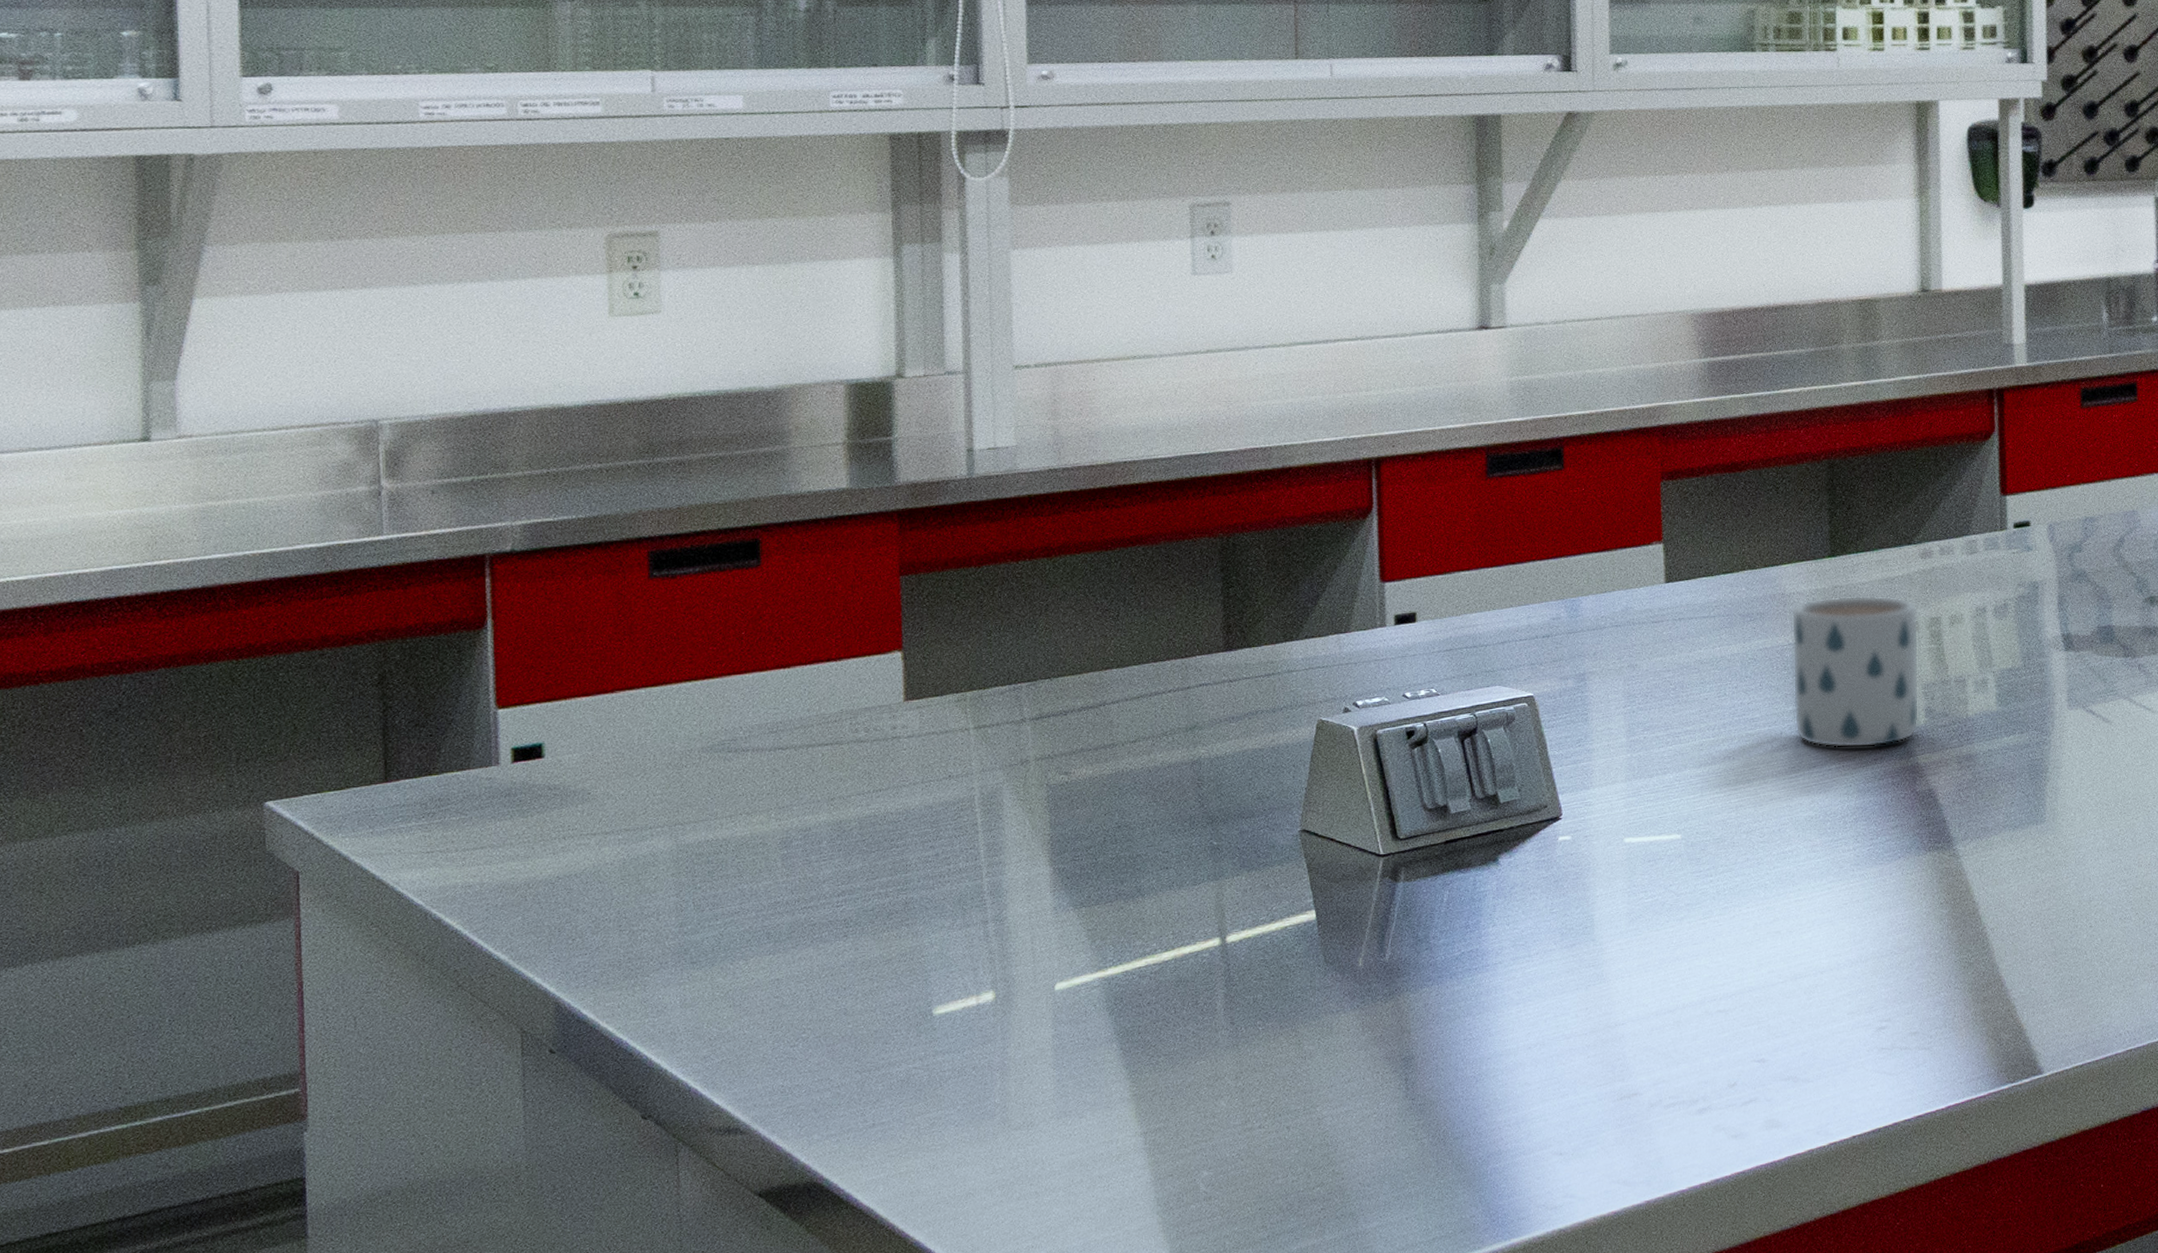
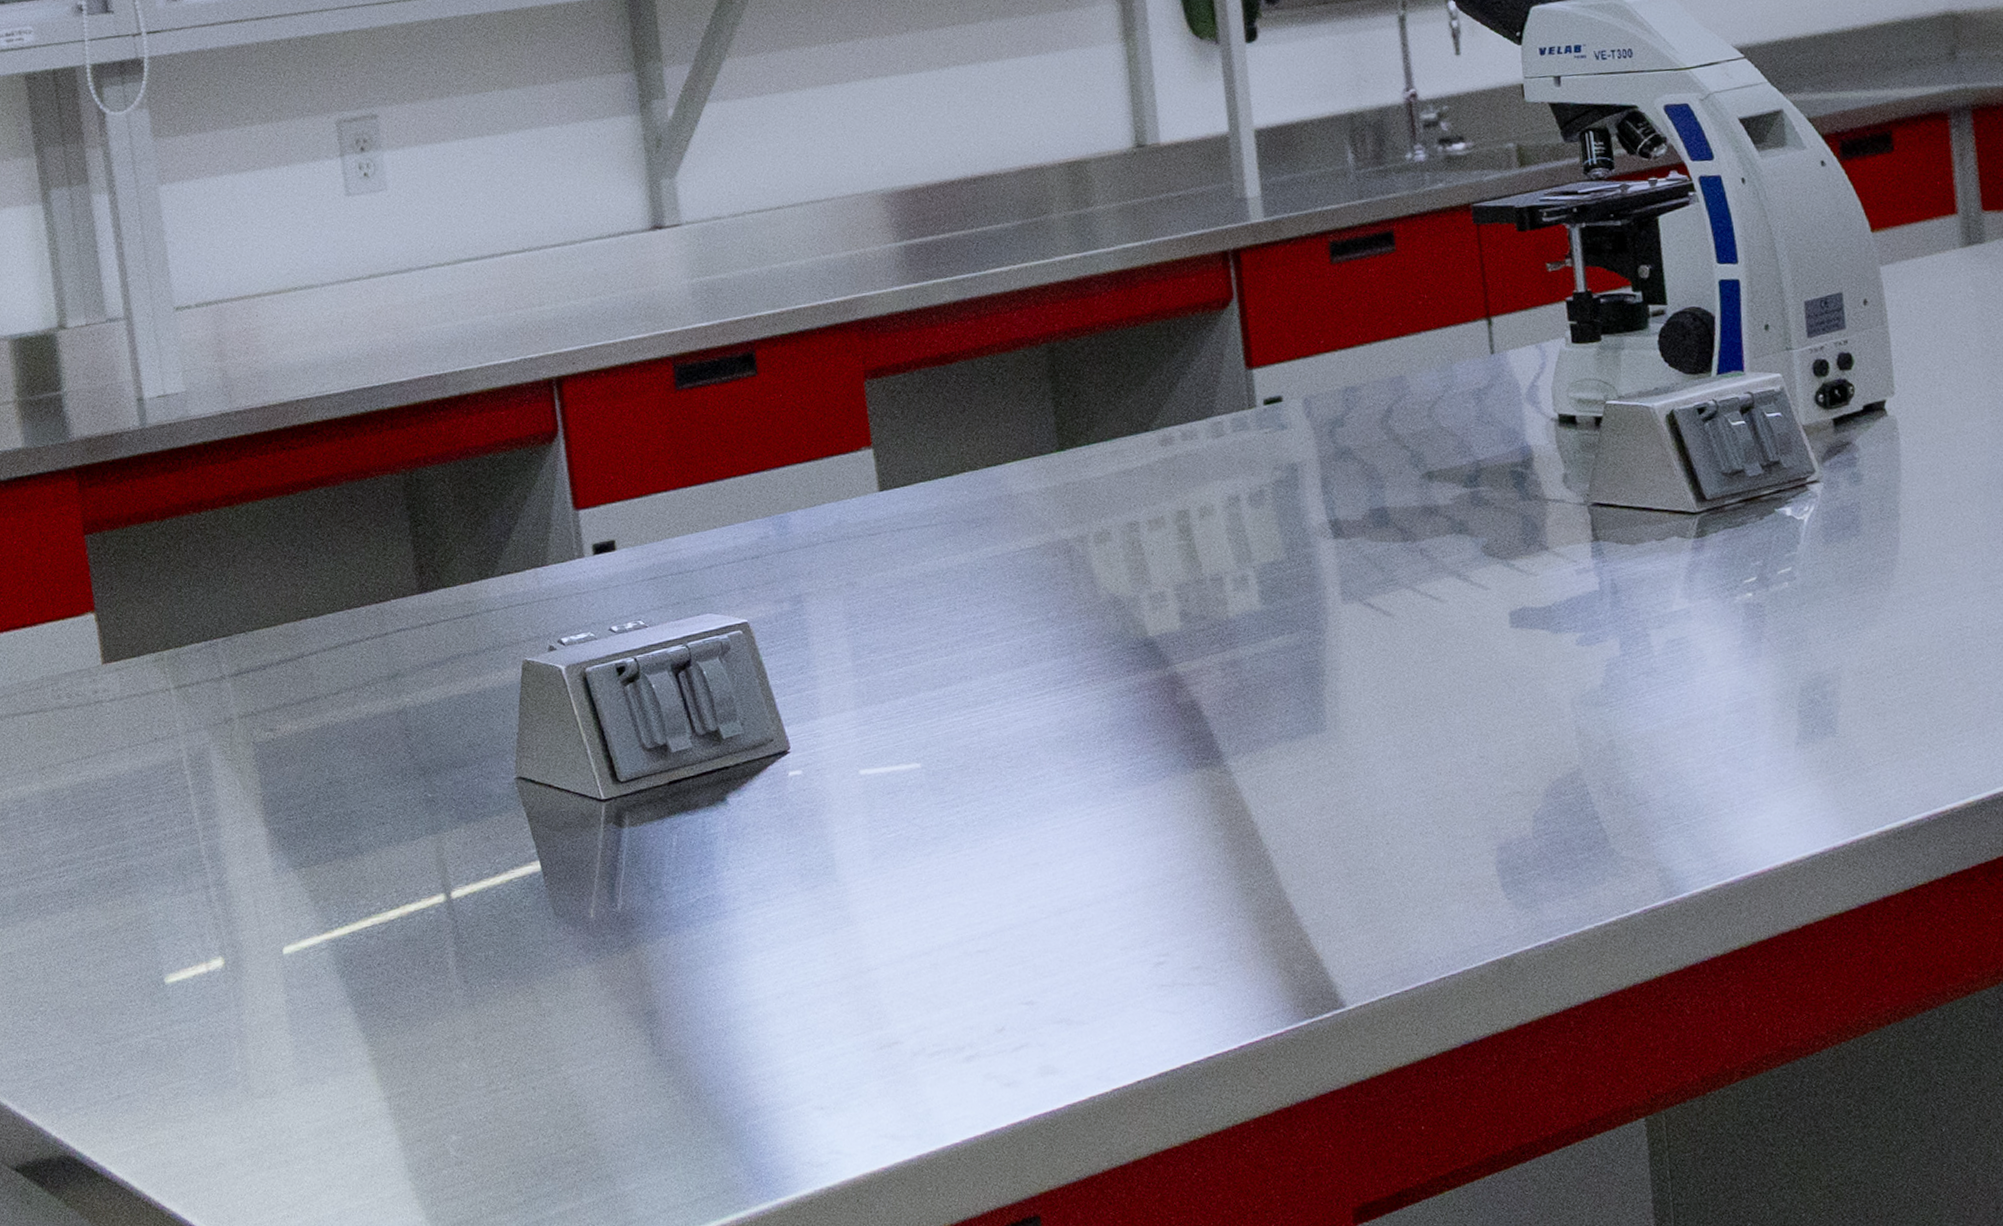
mug: present [1791,595,1919,748] -> none [1020,490,1174,661]

